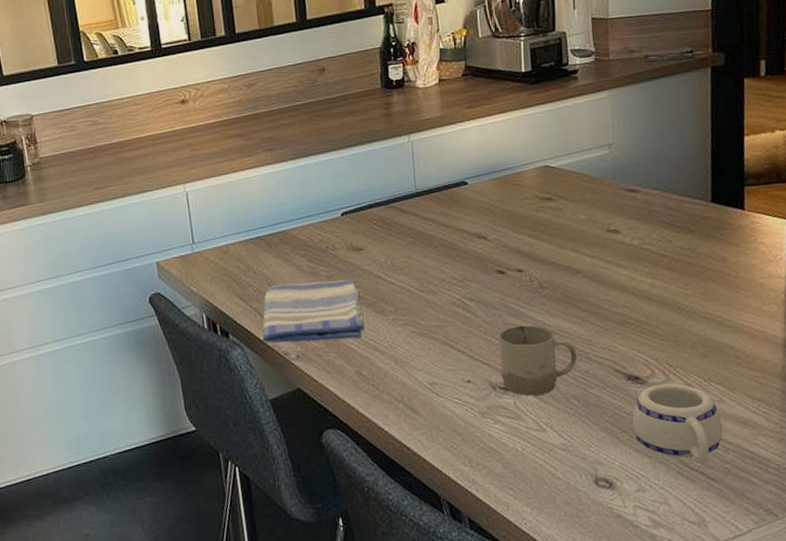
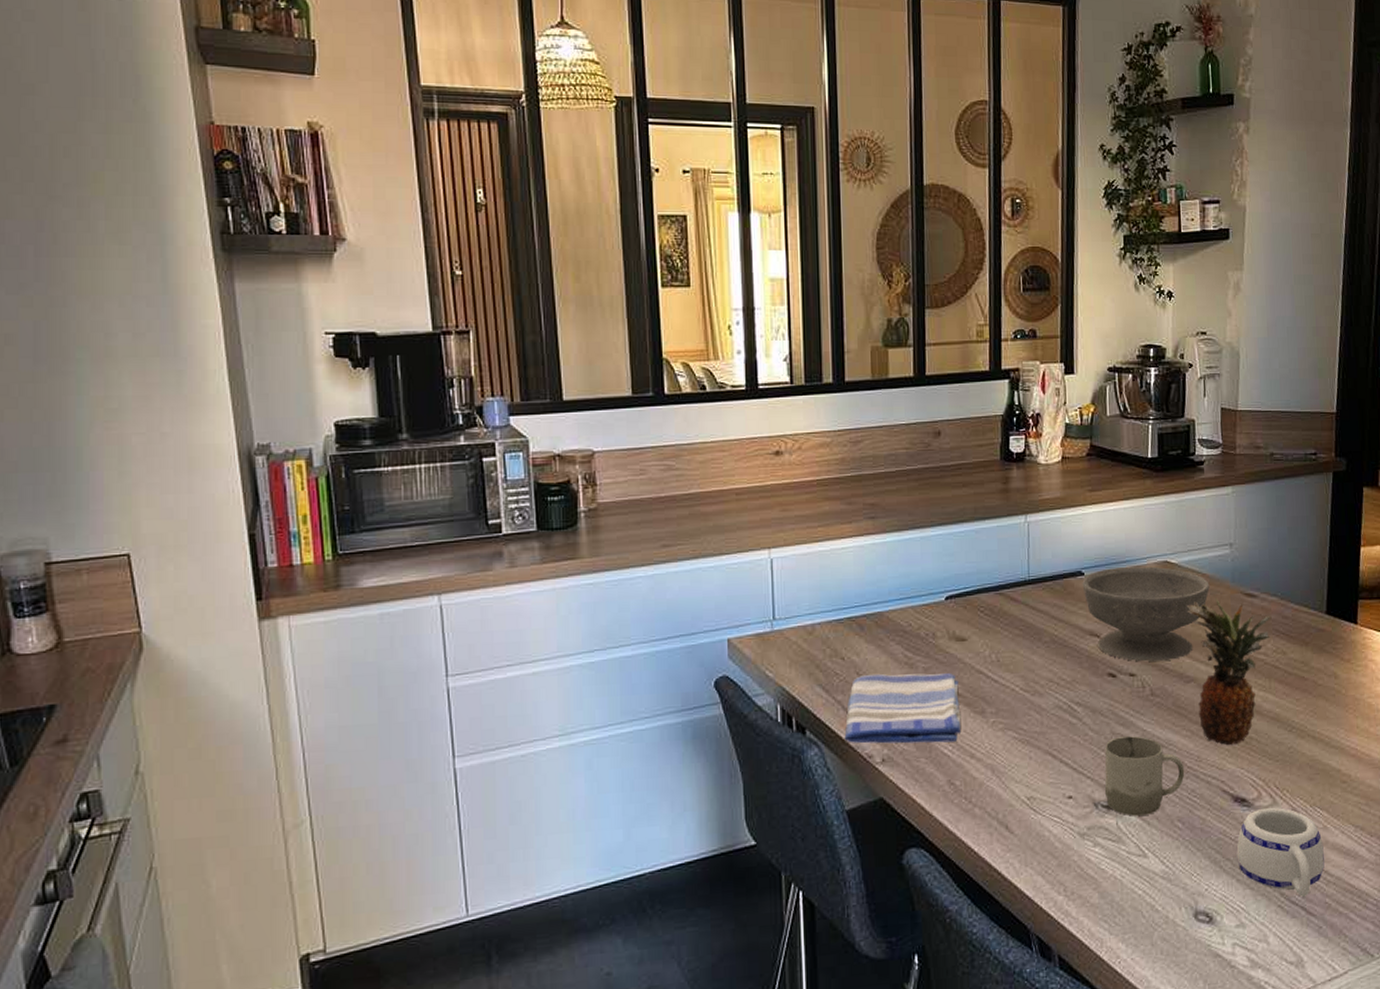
bowl: none [466,171,591,259] -> present [1082,566,1210,662]
fruit: none [569,196,655,329] -> present [1186,599,1272,746]

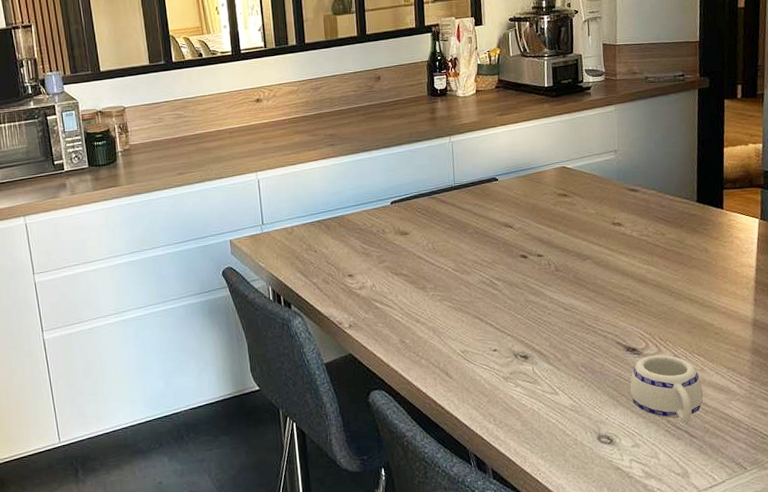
dish towel: present [844,672,961,744] -> none [320,258,408,314]
bowl: present [1082,566,1210,662] -> none [497,171,600,246]
cup: present [1104,736,1185,816] -> none [521,302,586,364]
fruit: present [1186,599,1272,746] -> none [581,194,651,308]

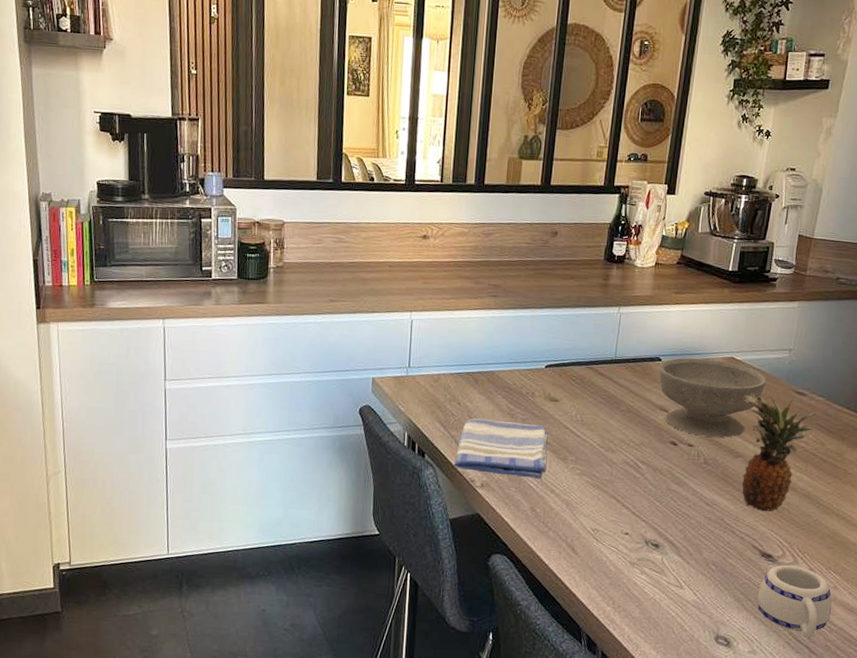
dish towel: none [320,258,408,314] -> present [454,418,548,479]
bowl: none [497,171,600,246] -> present [658,358,767,438]
fruit: none [581,194,651,308] -> present [742,393,817,512]

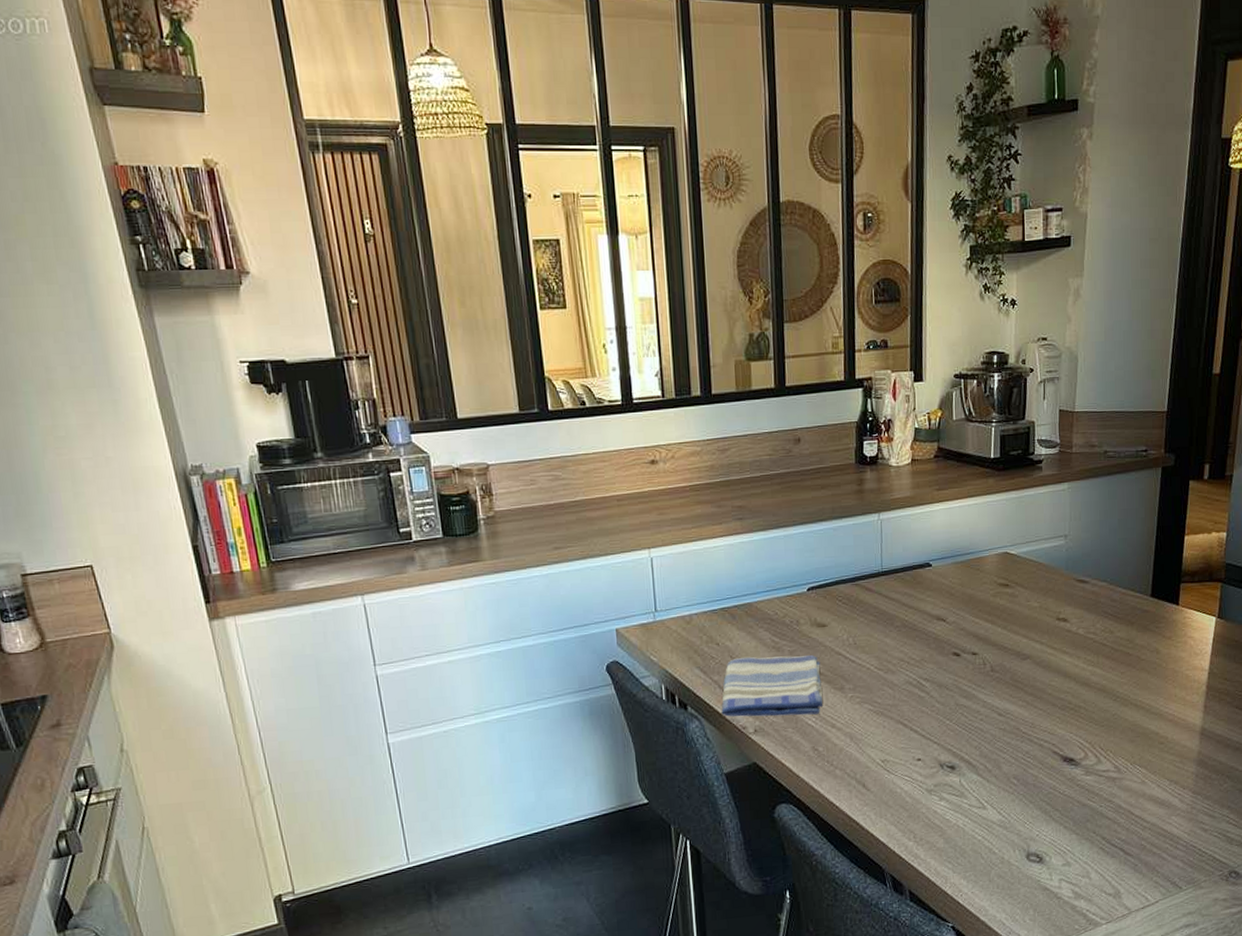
bowl: present [658,358,767,438] -> none [930,557,1045,642]
fruit: present [742,393,817,512] -> none [1024,585,1101,713]
mug: present [757,565,832,638] -> none [1064,765,1142,840]

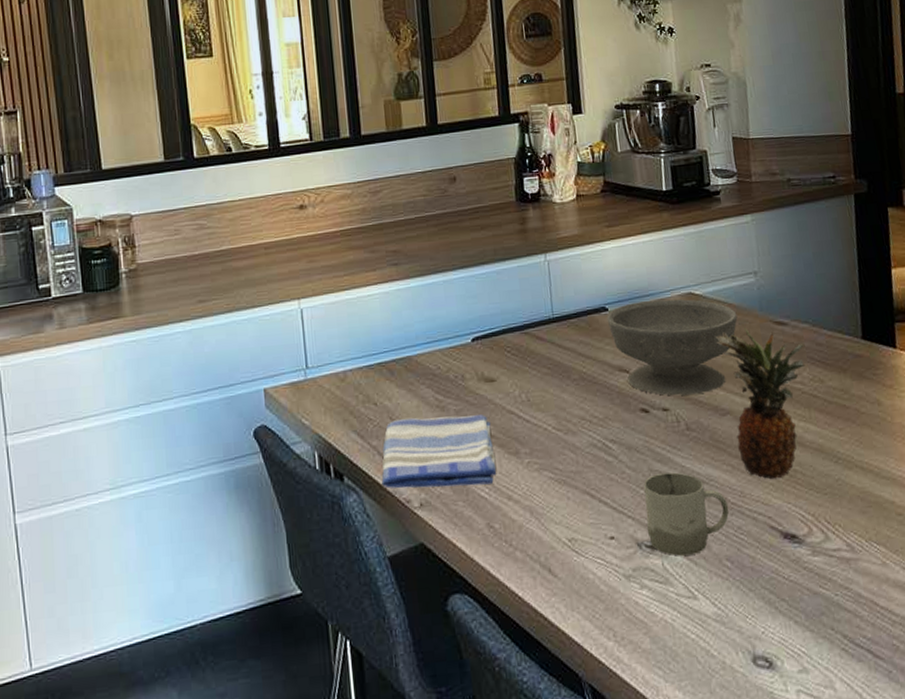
bowl: none [930,557,1045,642] -> present [607,298,738,396]
cup: none [949,706,1020,775] -> present [643,472,729,556]
fruit: none [1024,585,1101,713] -> present [715,328,805,479]

